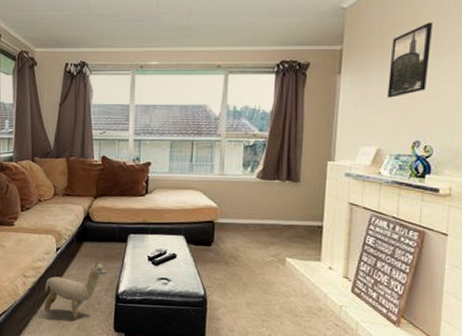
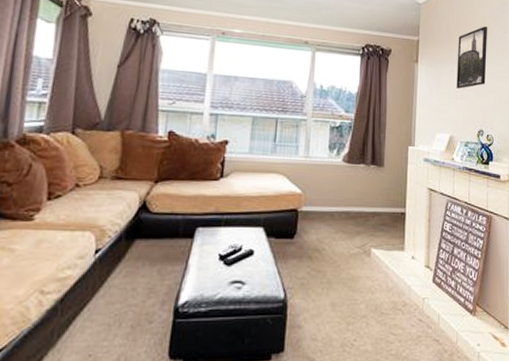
plush toy: present [43,260,107,321] -> none [67,262,164,350]

